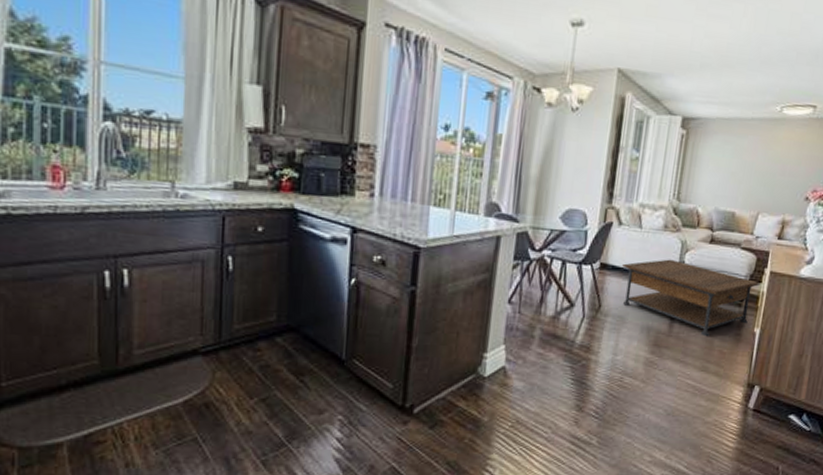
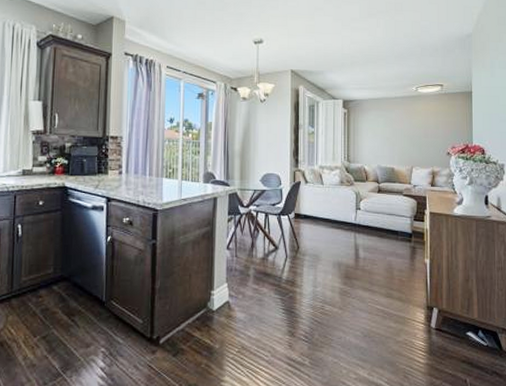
coffee table: present [622,259,761,337] -> none [312,207,424,269]

